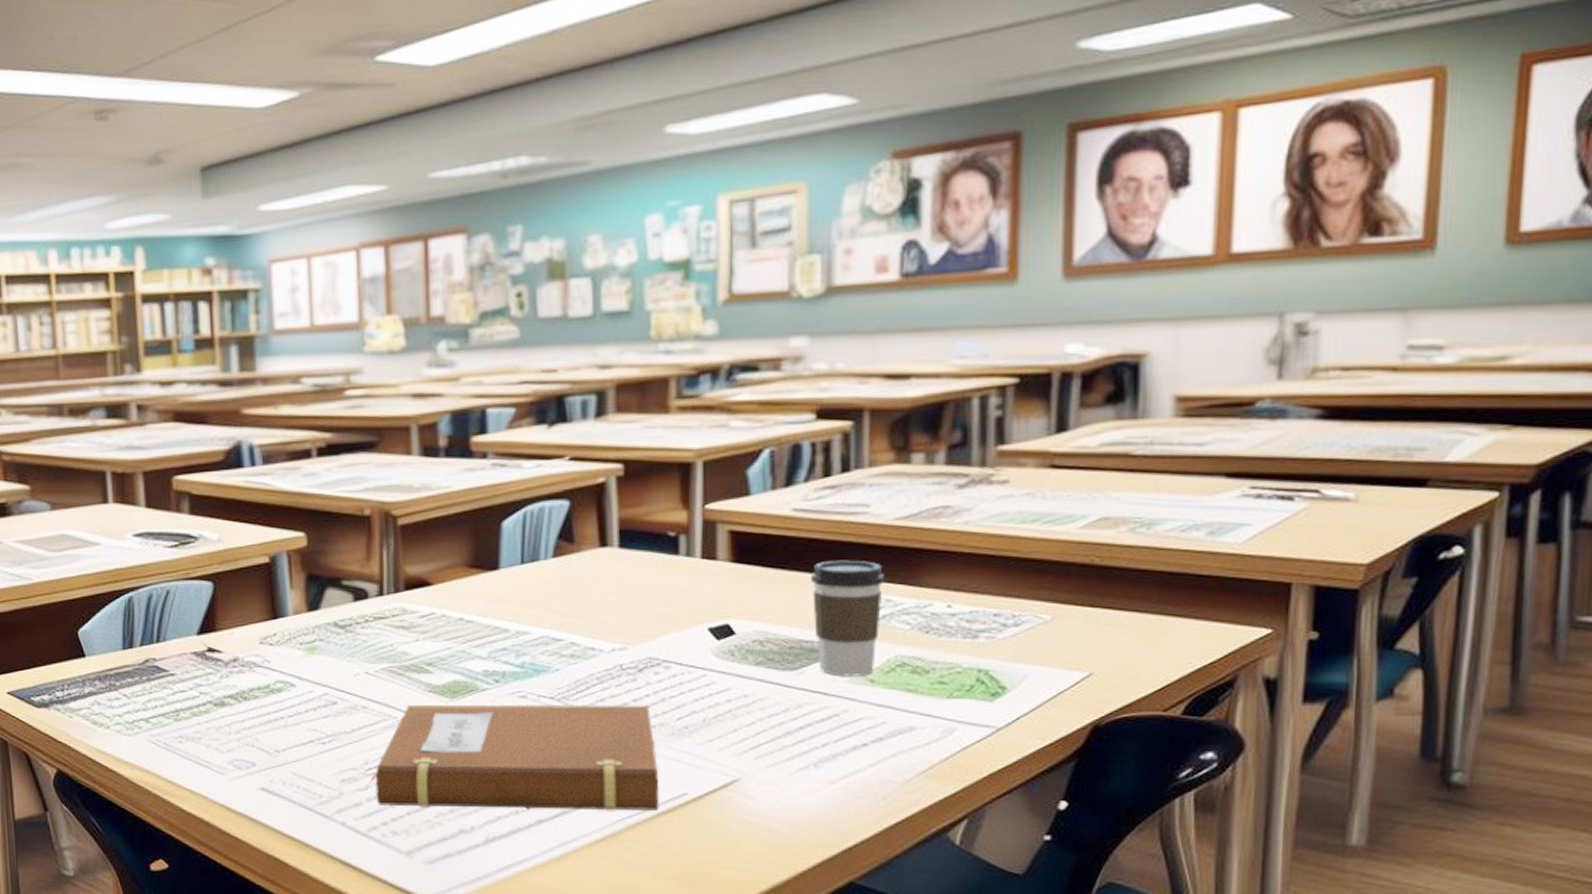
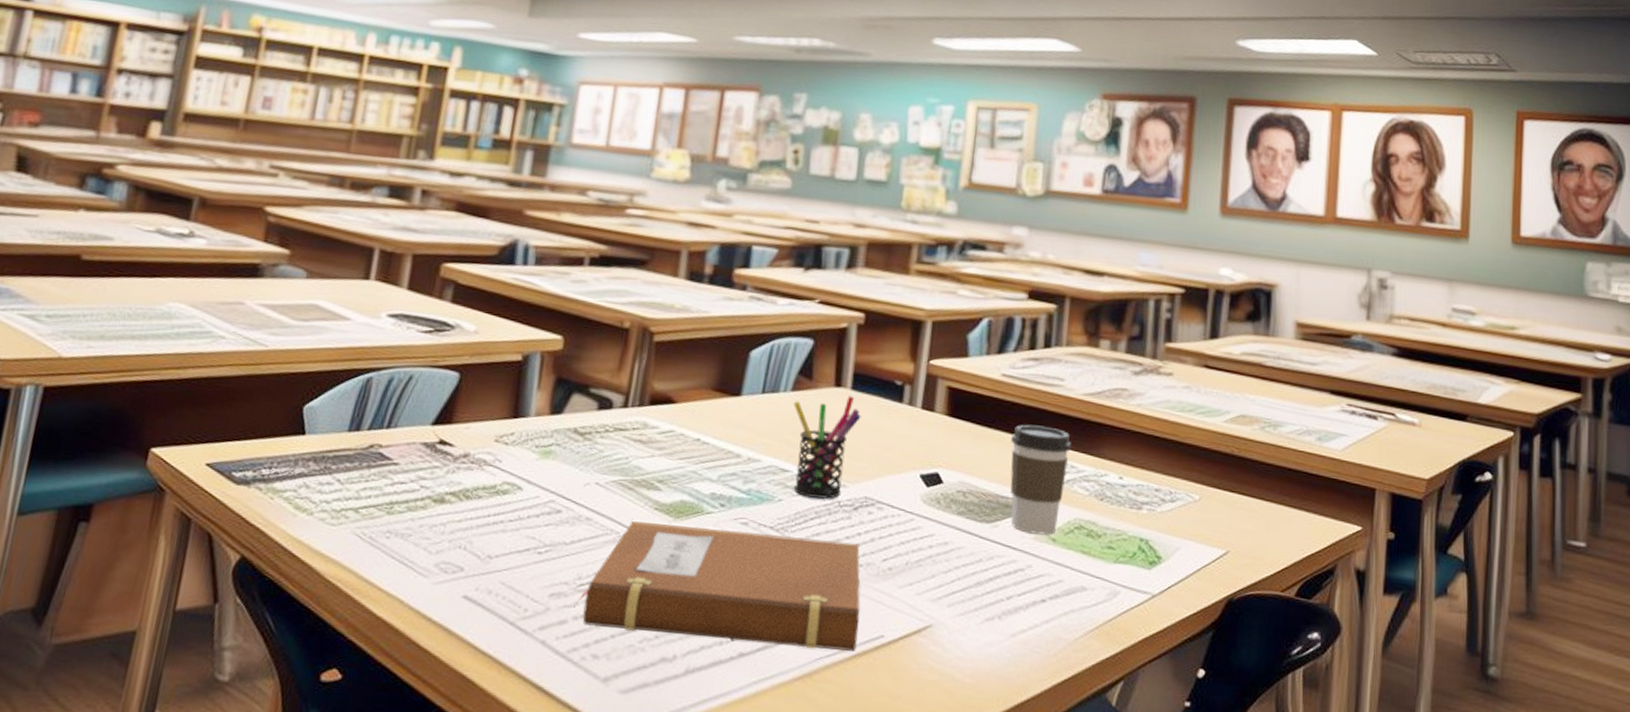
pen holder: none [557,554,634,664] -> present [793,396,861,499]

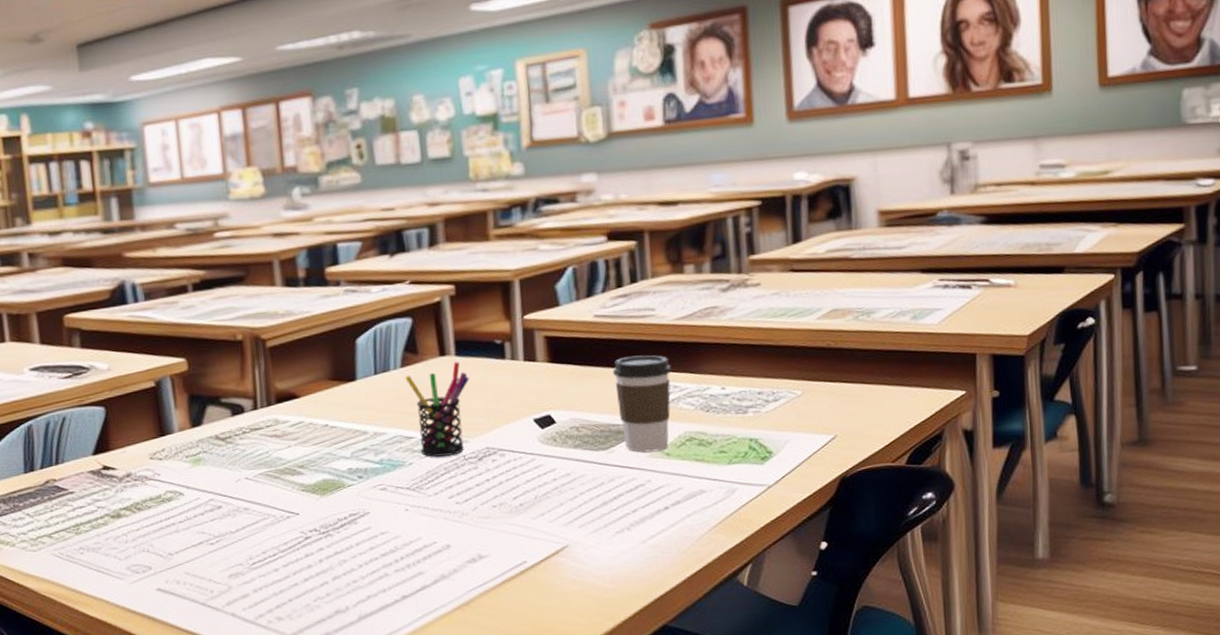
notebook: present [578,521,860,651] -> none [253,488,504,595]

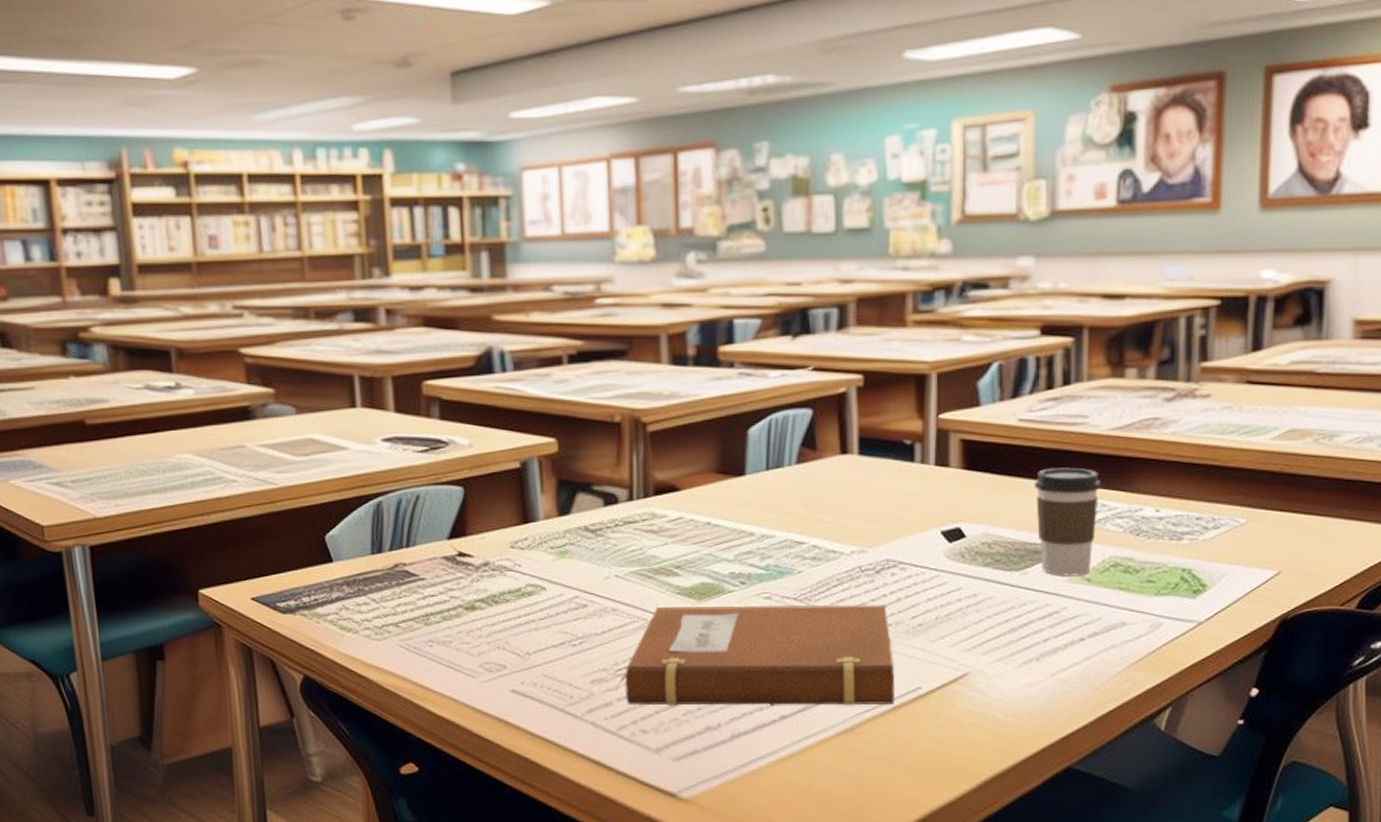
notebook: none [253,488,504,595] -> present [618,605,895,706]
pen holder: present [405,361,469,457] -> none [800,461,872,566]

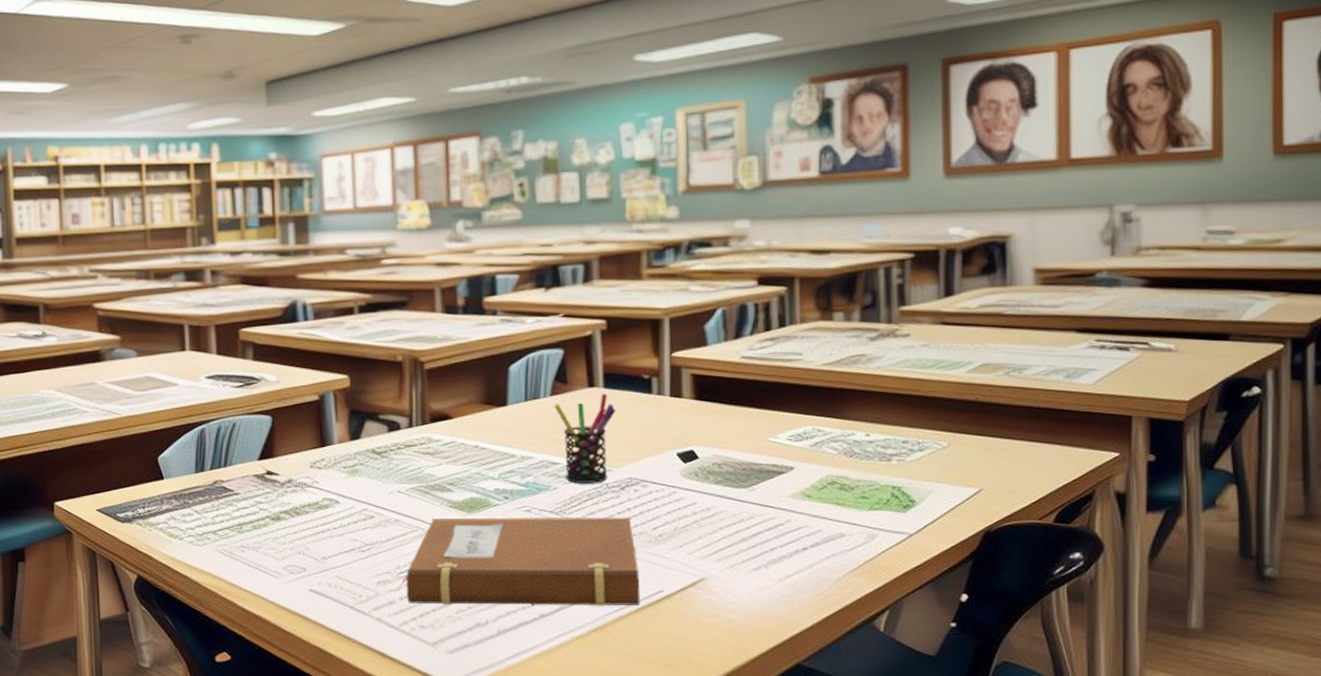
pen holder: none [800,461,872,566] -> present [554,393,616,483]
coffee cup: present [1035,467,1101,576] -> none [757,398,816,493]

